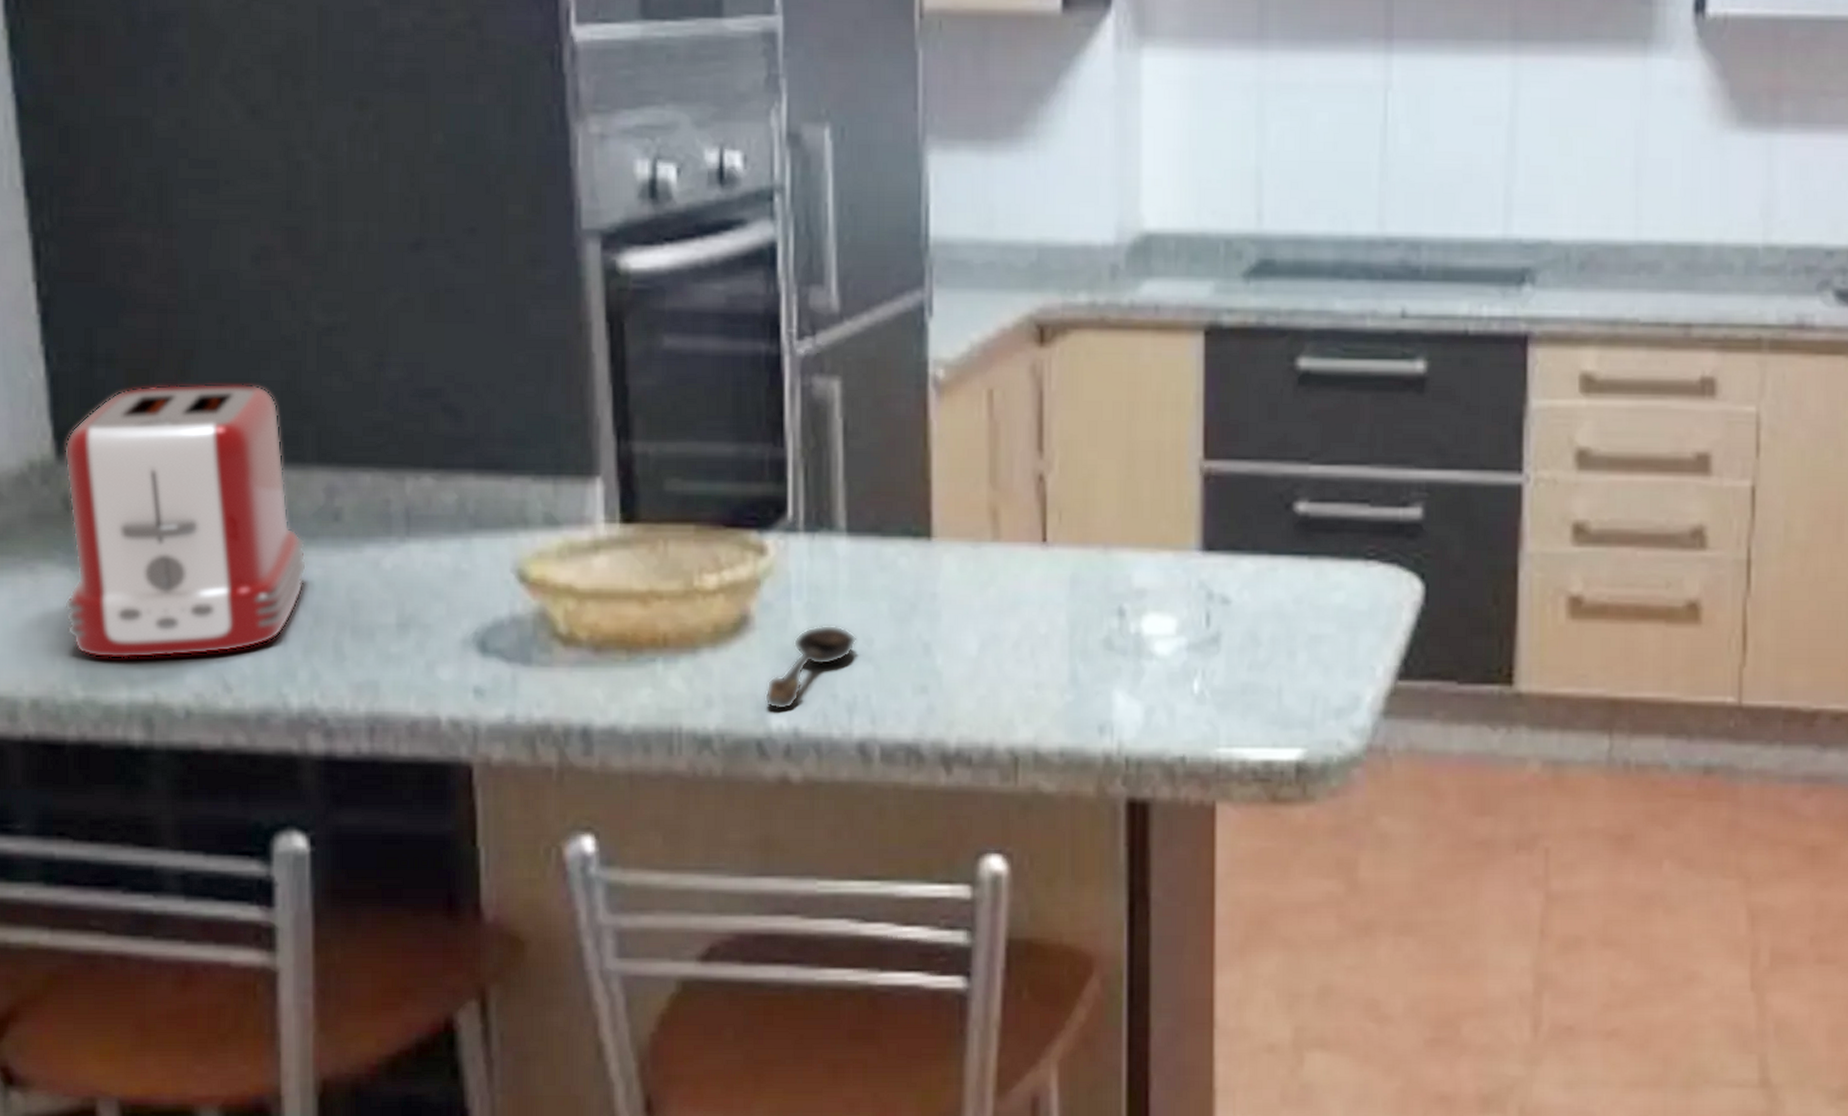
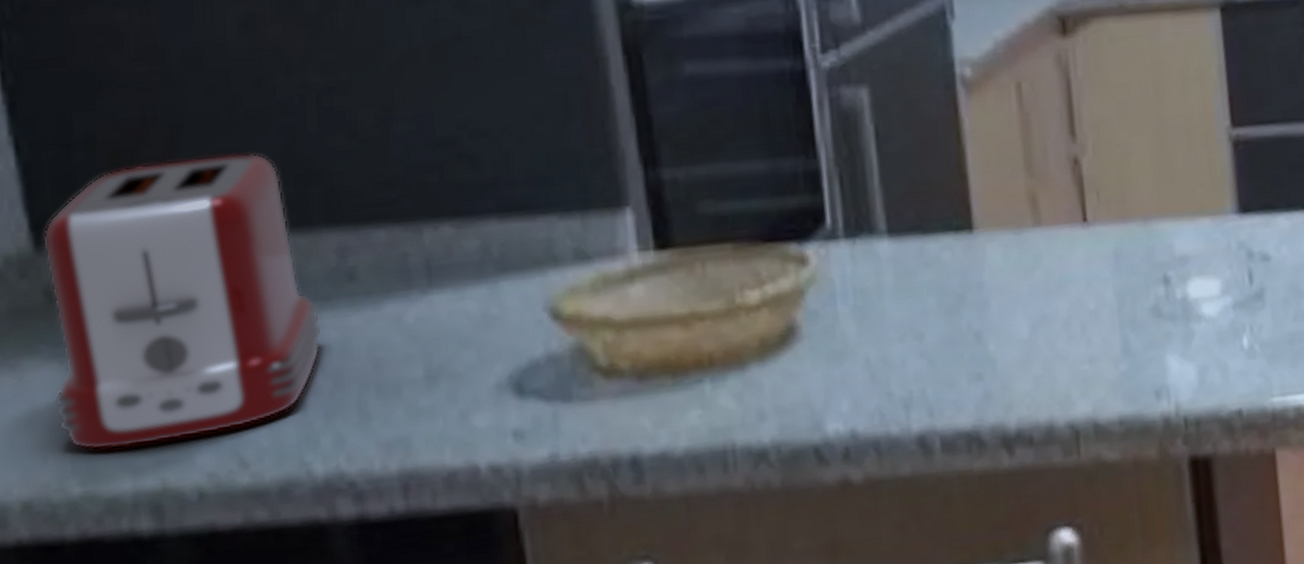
spoon: present [764,625,857,710] -> none [817,324,908,415]

